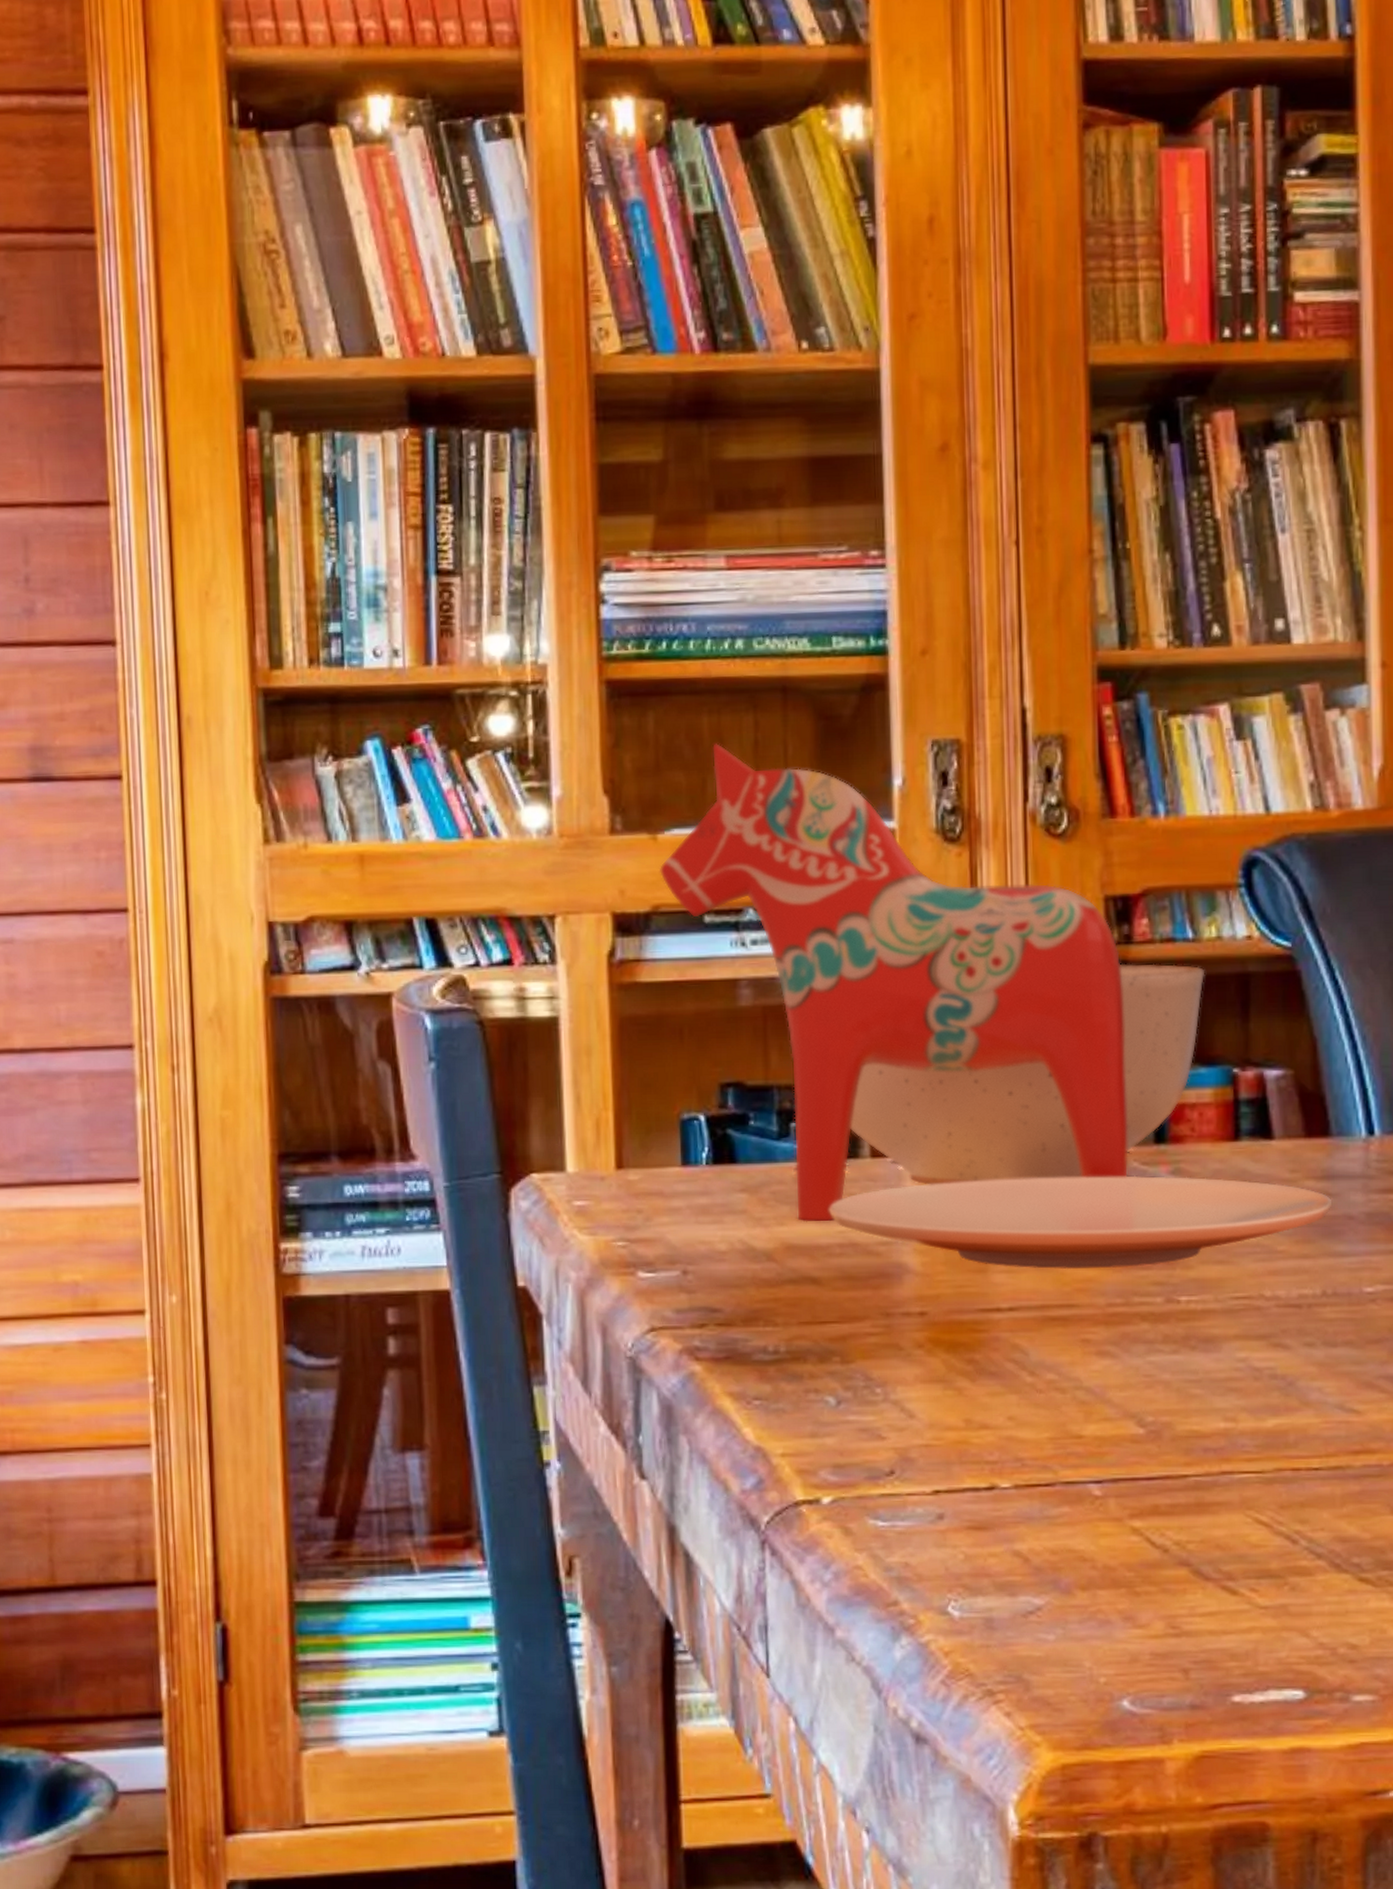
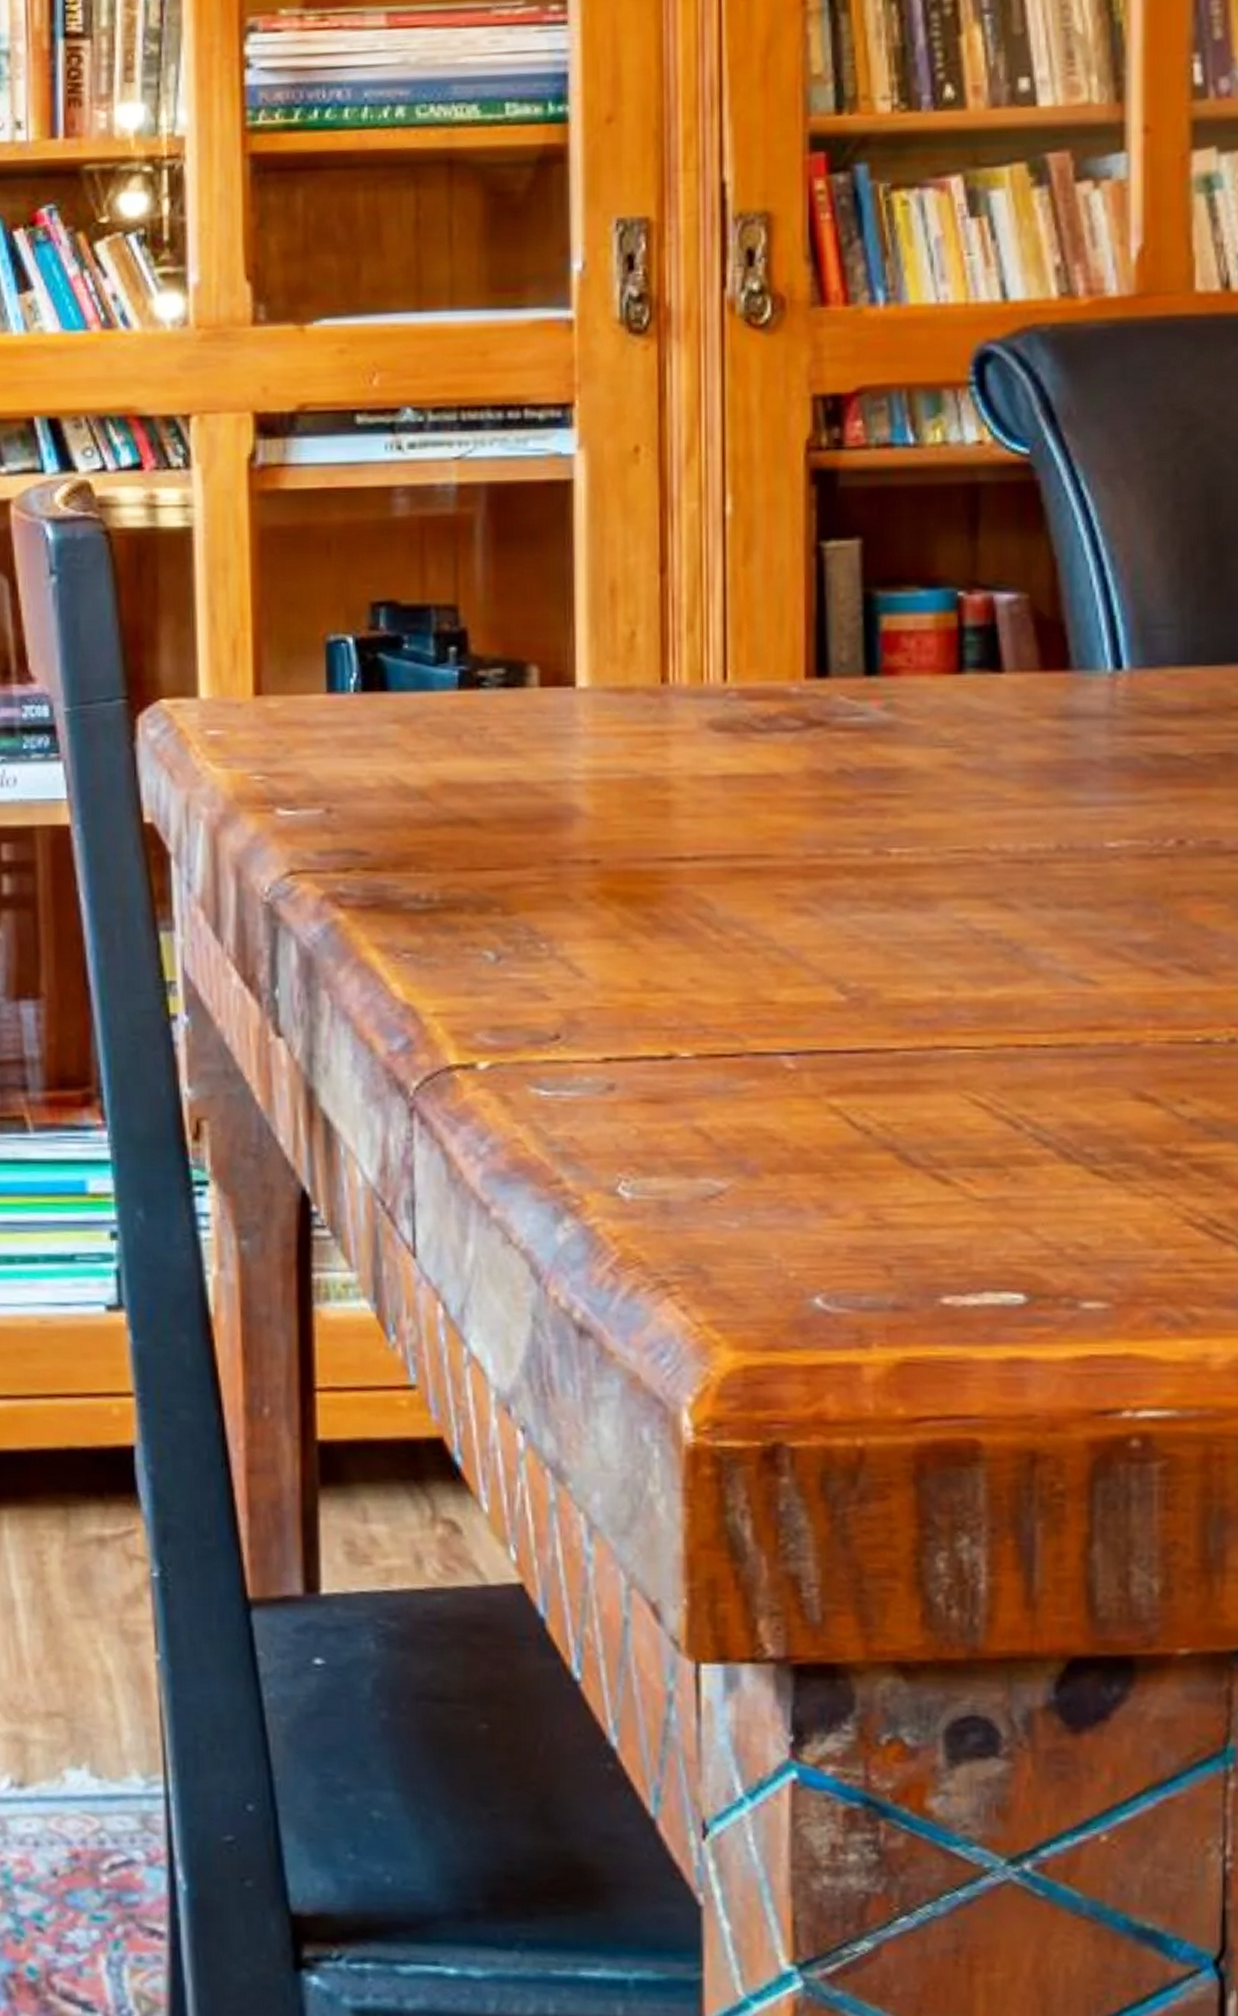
decorative figurine: present [659,742,1129,1222] -> none [306,222,834,758]
plate: present [829,1175,1333,1270] -> none [491,711,1071,816]
bowl: present [850,963,1205,1185] -> none [516,471,928,718]

